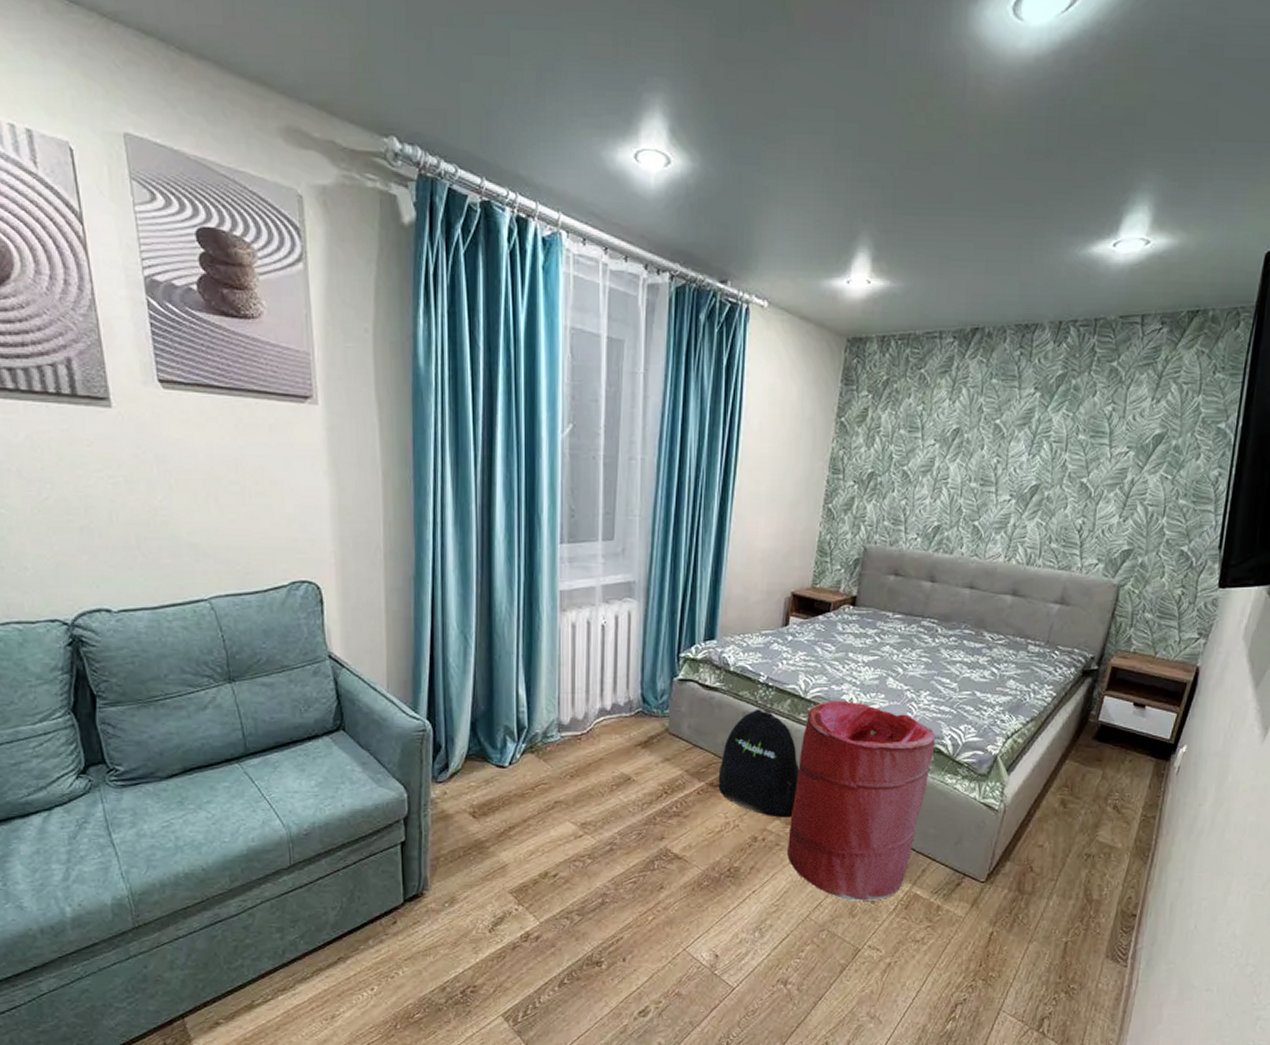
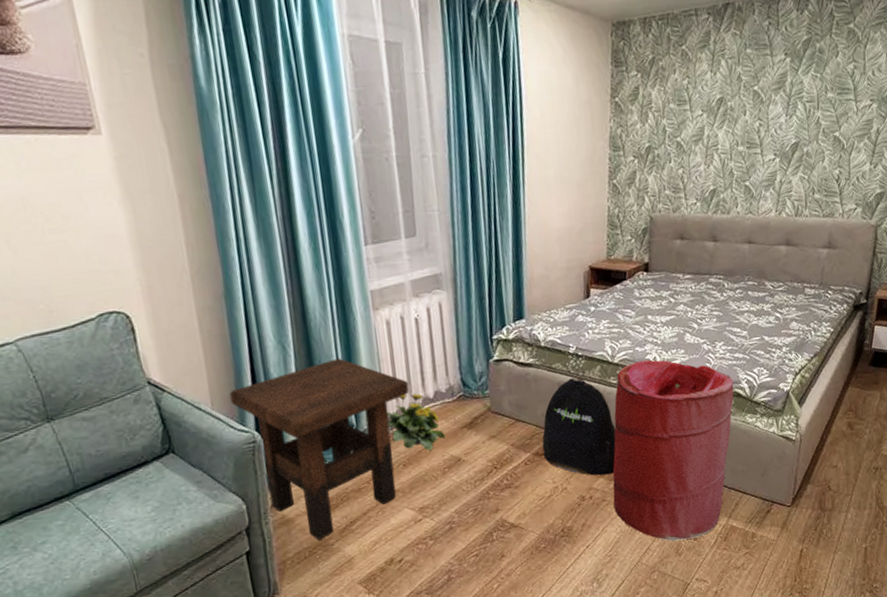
side table: none [406,656,587,841] -> present [229,358,409,540]
flowering plant: none [560,703,617,765] -> present [387,393,445,451]

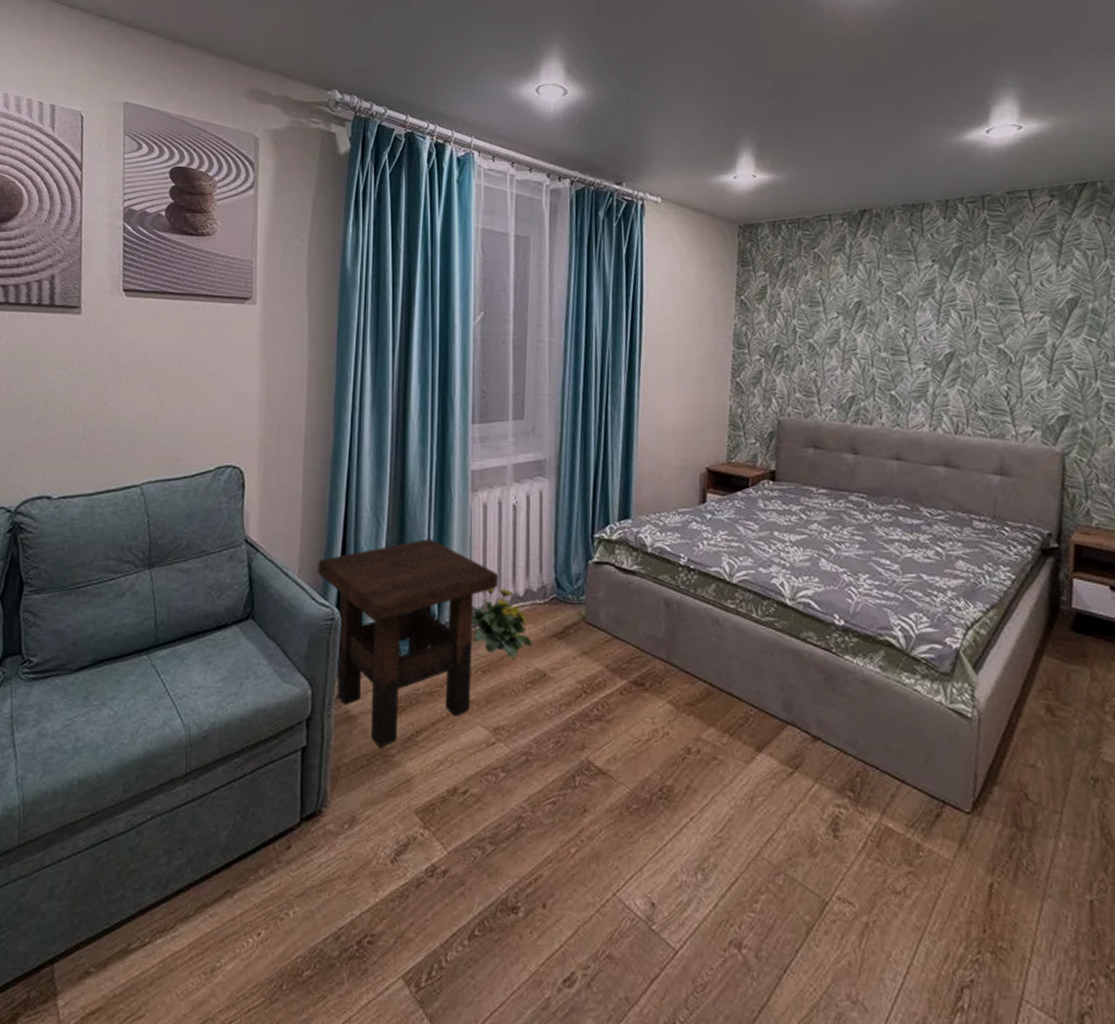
backpack: present [542,377,616,476] -> none [642,594,733,724]
laundry hamper: present [612,359,734,542] -> none [726,585,884,835]

